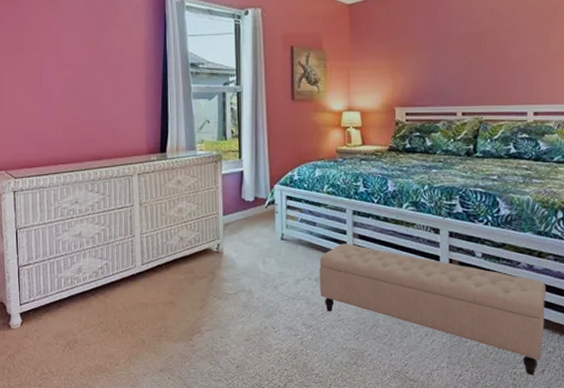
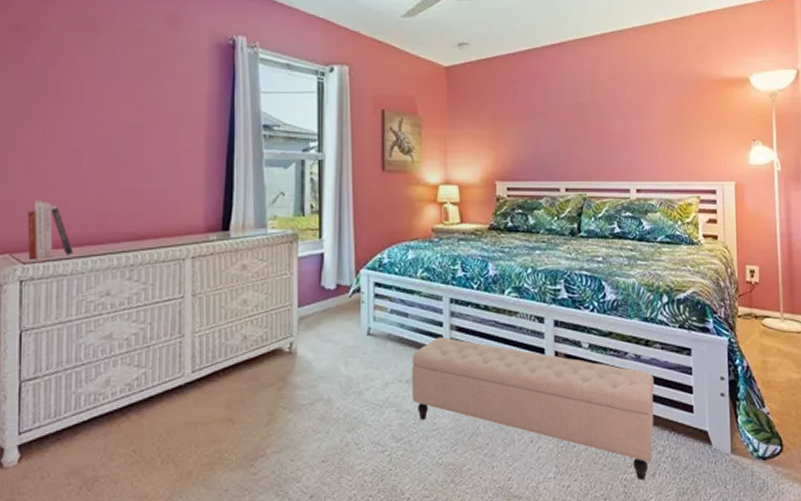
books: none [15,129,50,175] -> present [27,200,73,259]

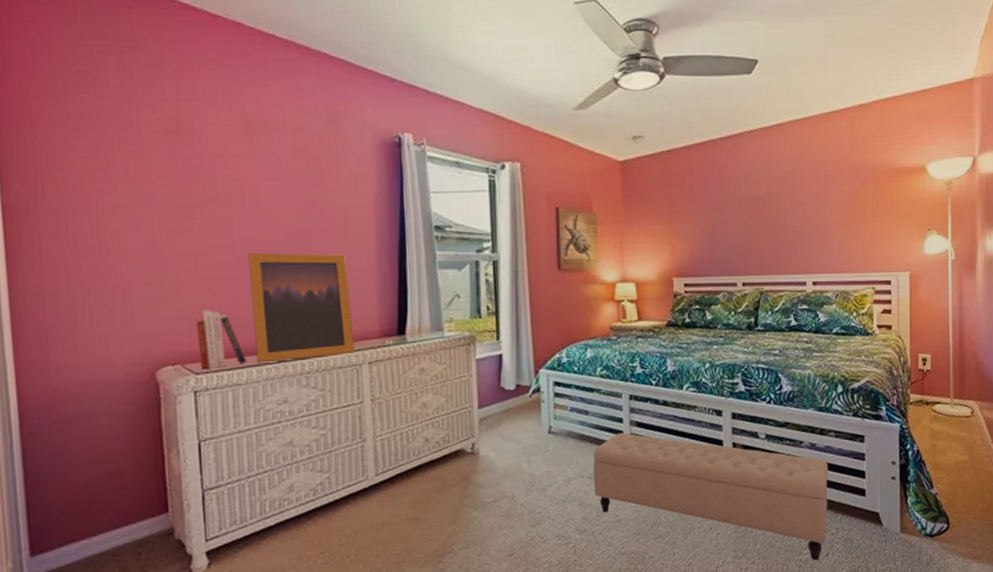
picture frame: none [82,147,179,255] -> present [248,253,355,363]

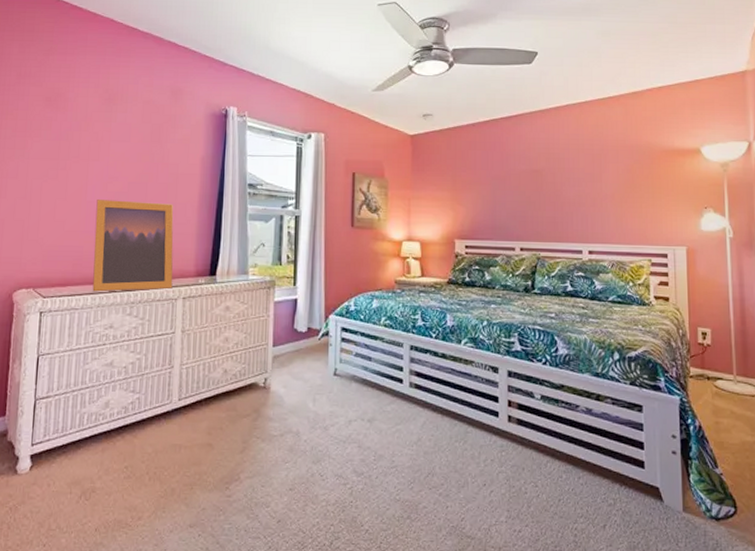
books: present [195,309,247,369] -> none [47,244,85,294]
bench: present [593,432,829,561] -> none [373,380,606,531]

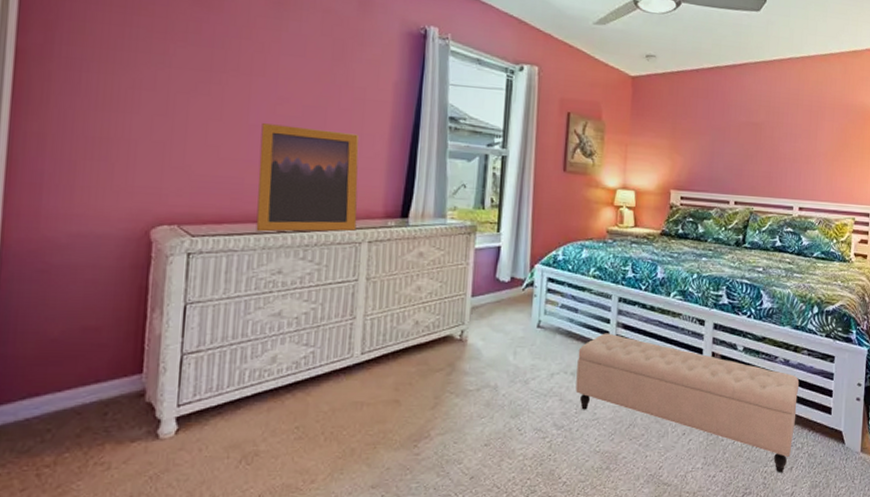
bench: none [373,380,606,531] -> present [575,333,800,473]

